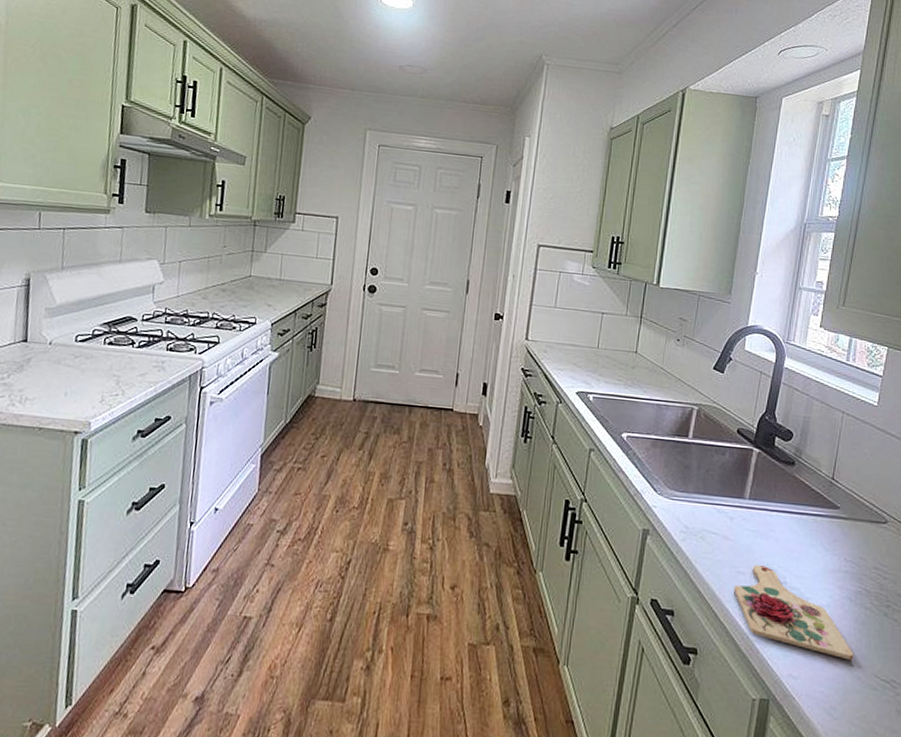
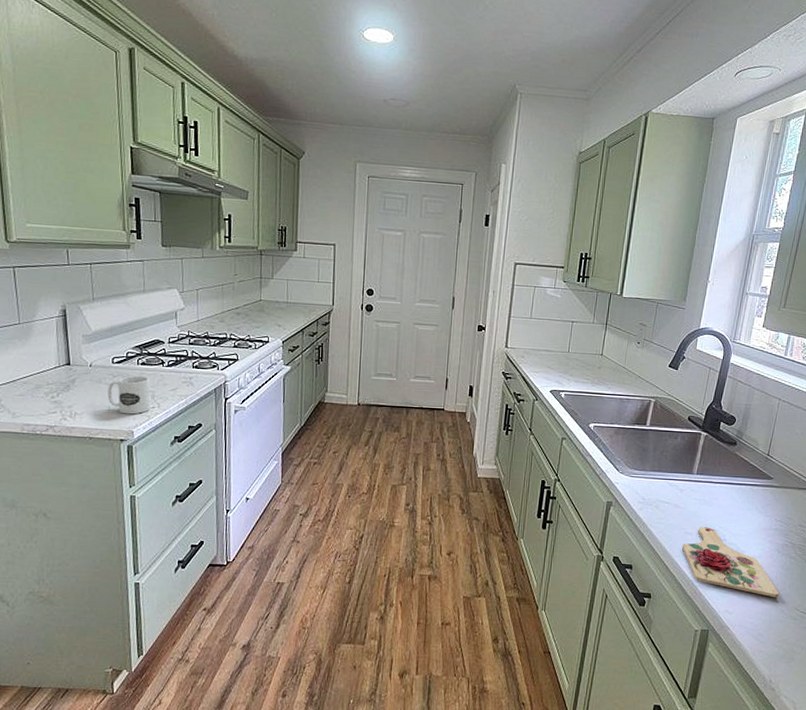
mug: none [65,356,116,402] -> present [107,375,151,415]

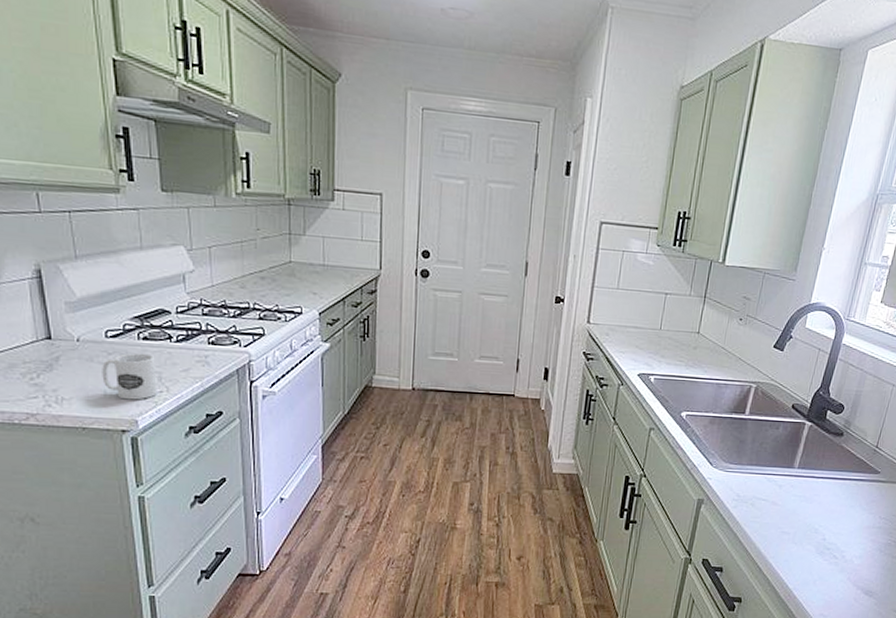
cutting board: present [682,527,779,598] -> none [778,526,878,600]

